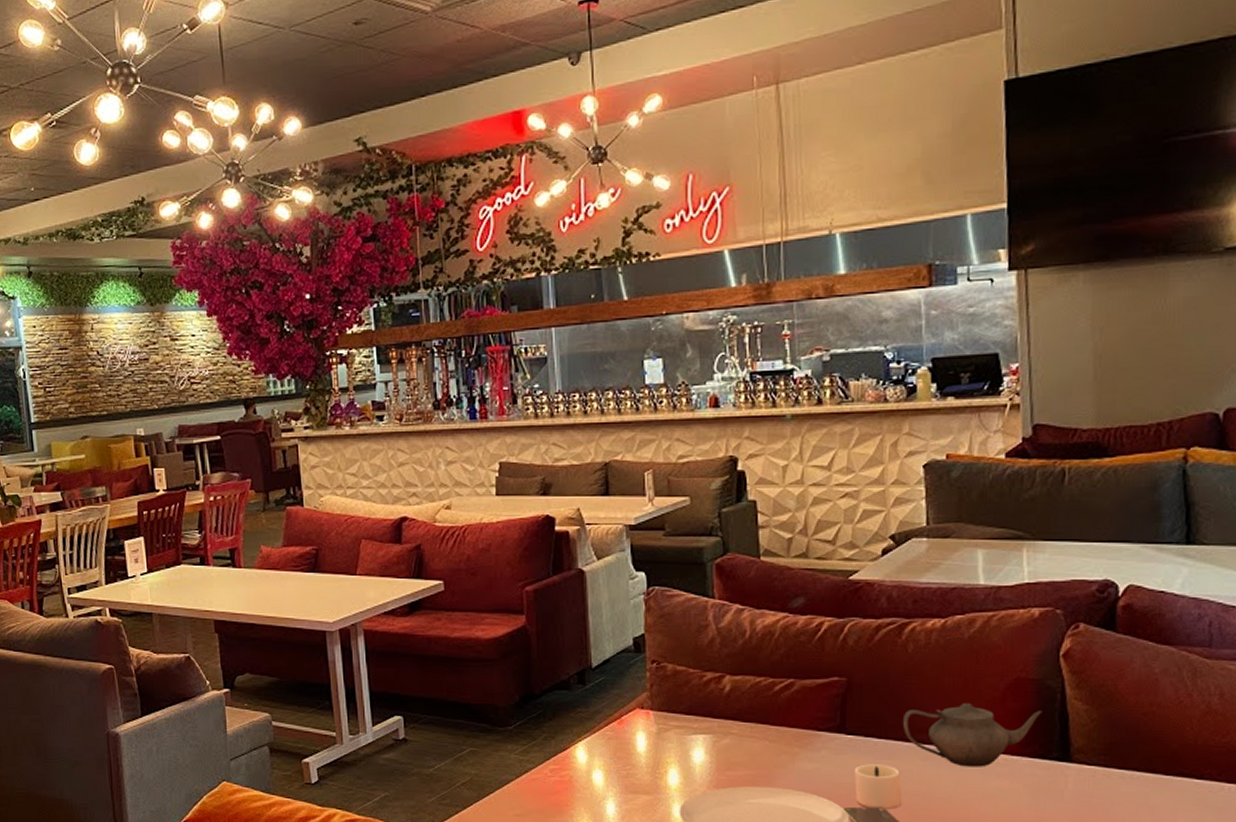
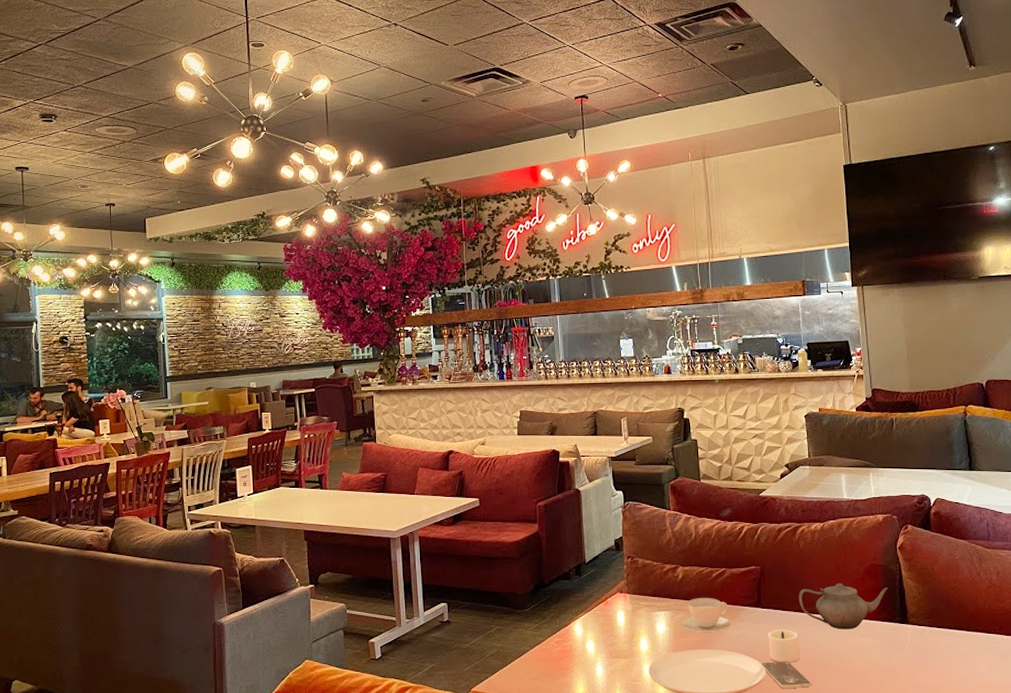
teacup: none [727,718,801,764] -> present [681,598,732,632]

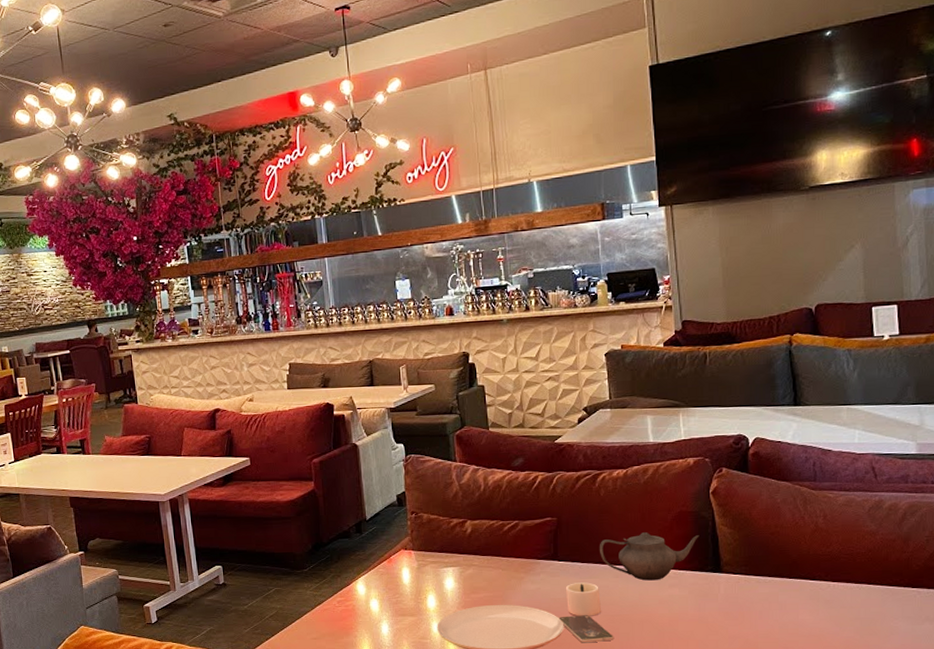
teacup: present [681,598,732,632] -> none [471,552,526,587]

